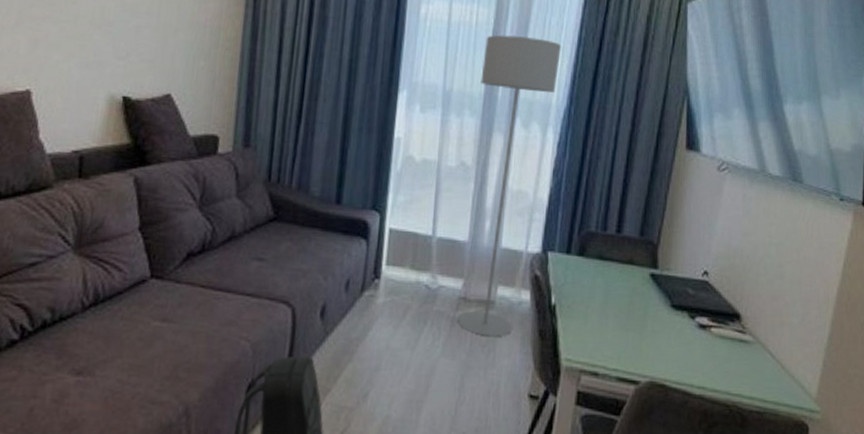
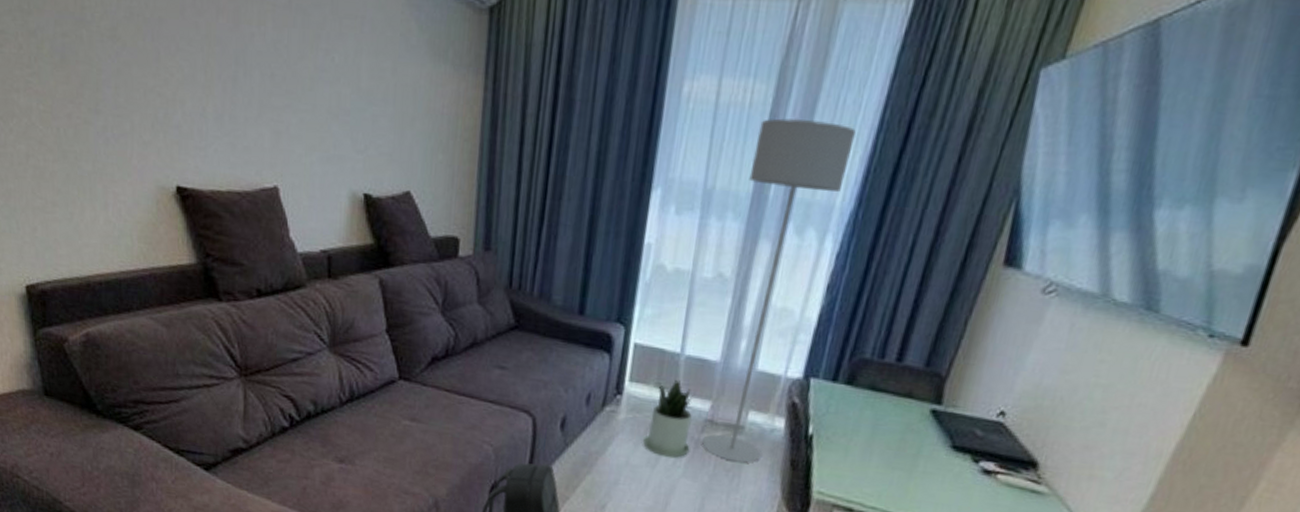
planter: none [401,261,447,337] -> present [642,380,693,458]

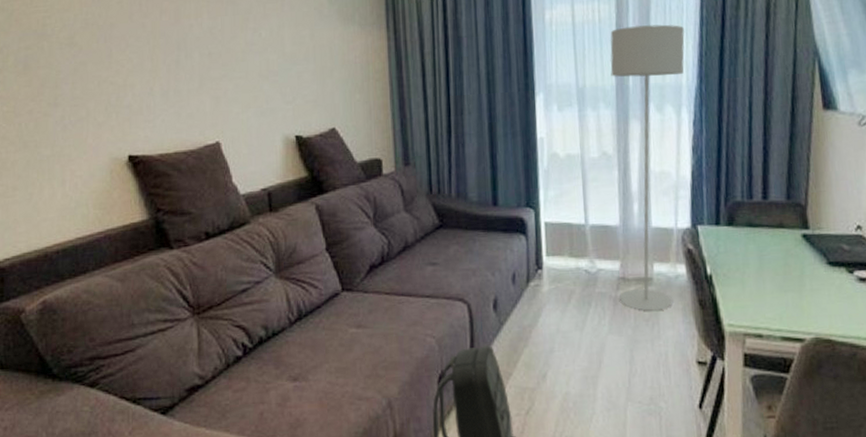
planter: present [642,380,693,458] -> none [567,248,610,318]

